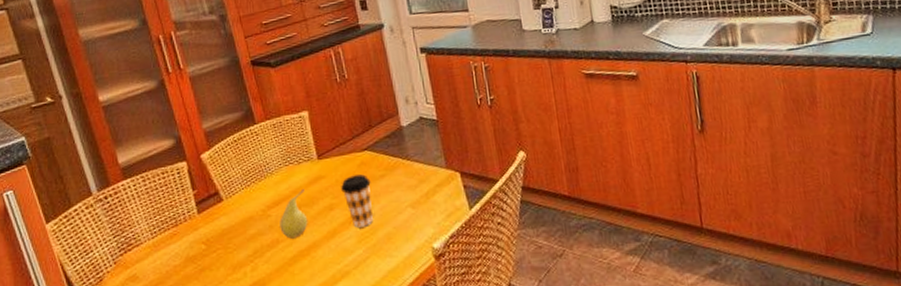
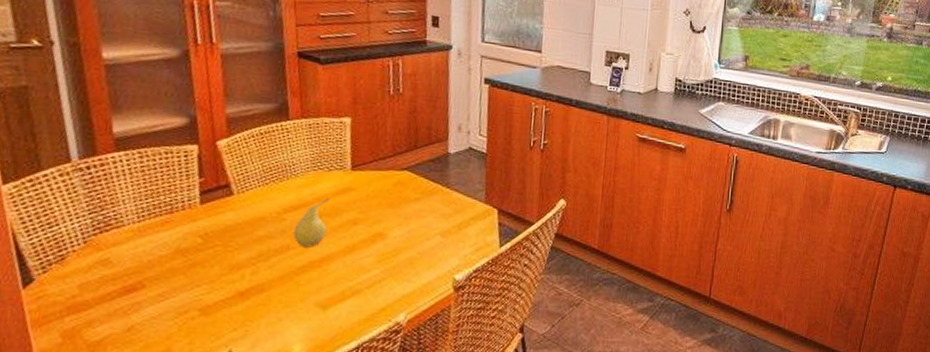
coffee cup: present [341,174,373,228] -> none [370,193,404,248]

